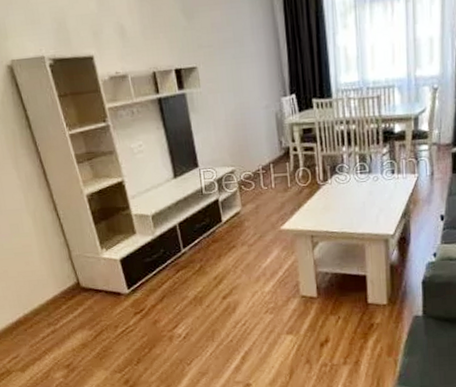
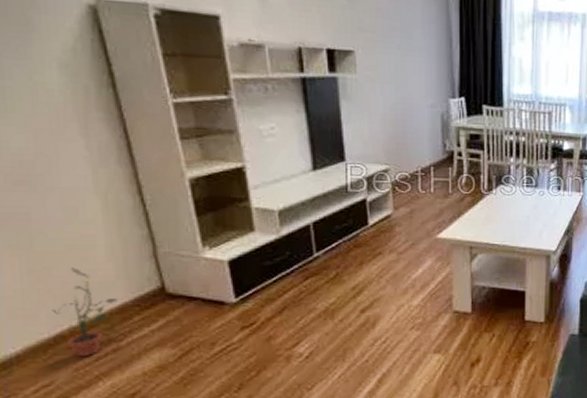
potted plant: none [12,270,51,337] -> present [52,267,118,358]

